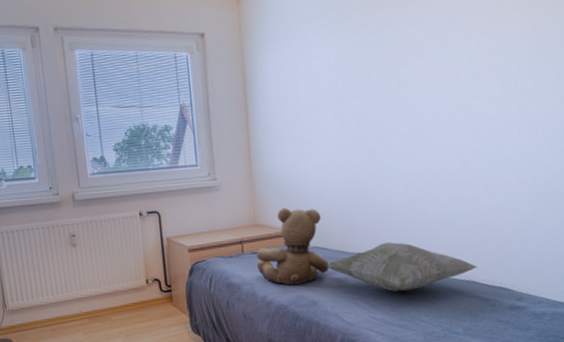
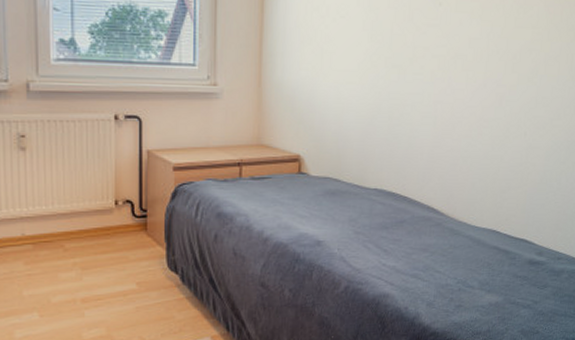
teddy bear: present [256,207,329,286] -> none [255,127,340,220]
decorative pillow: present [327,242,477,292] -> none [338,179,501,236]

